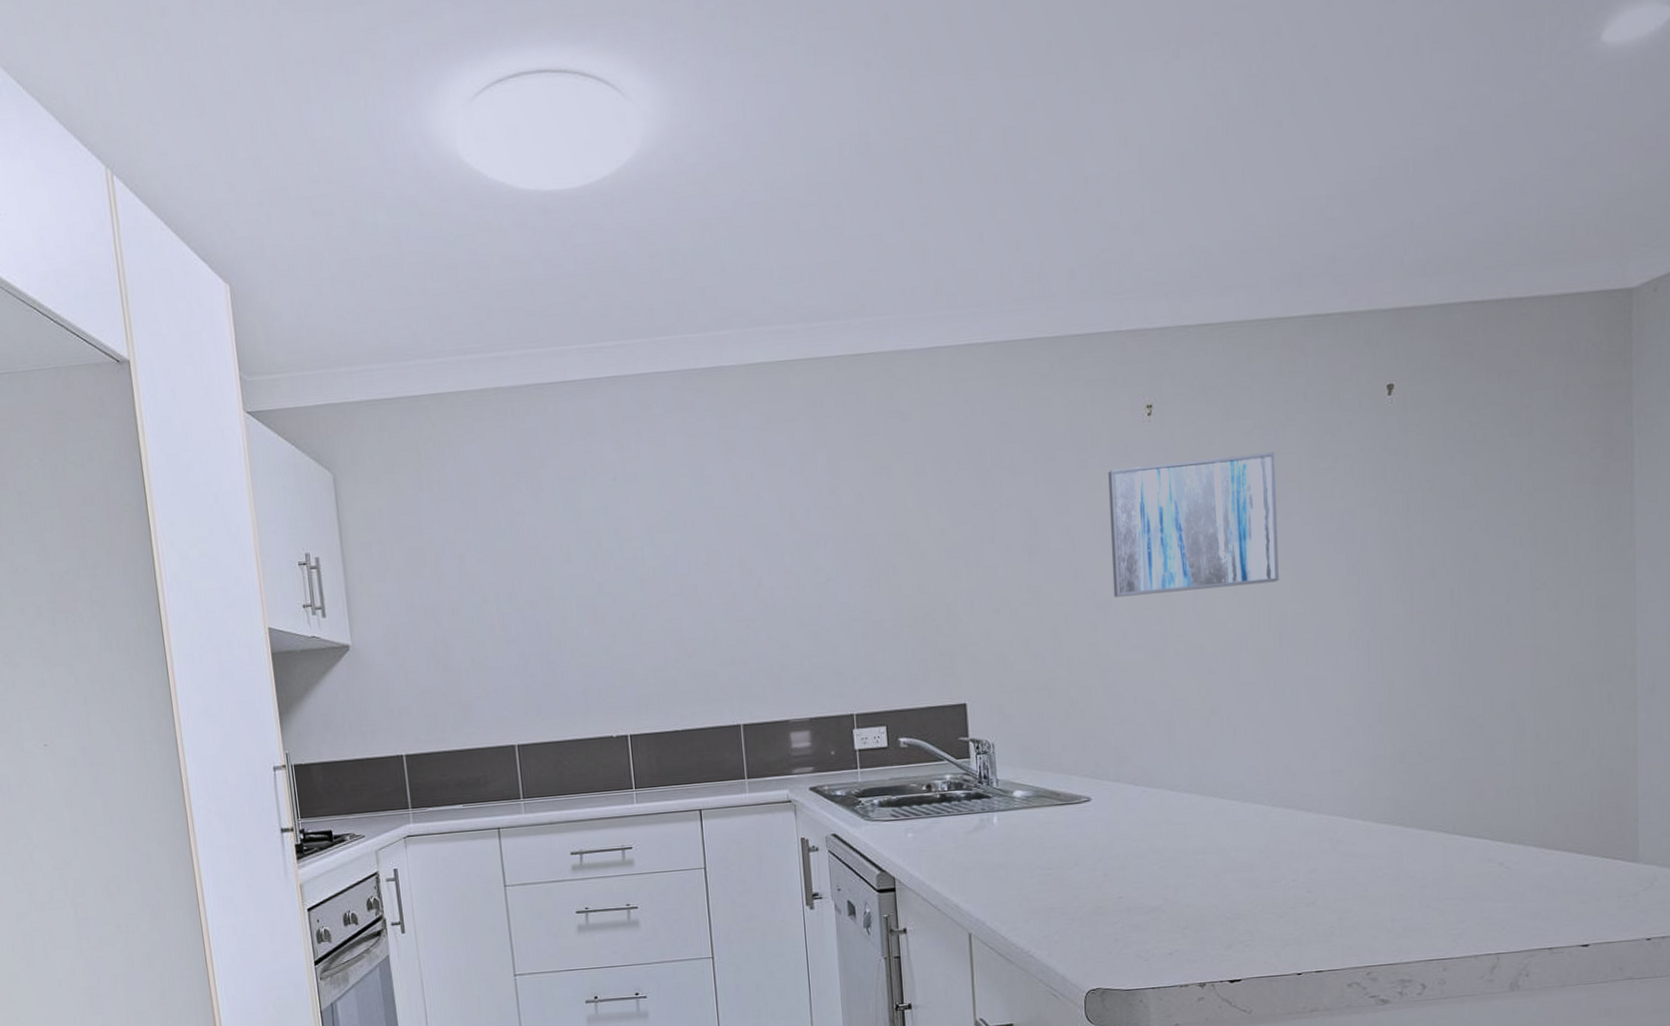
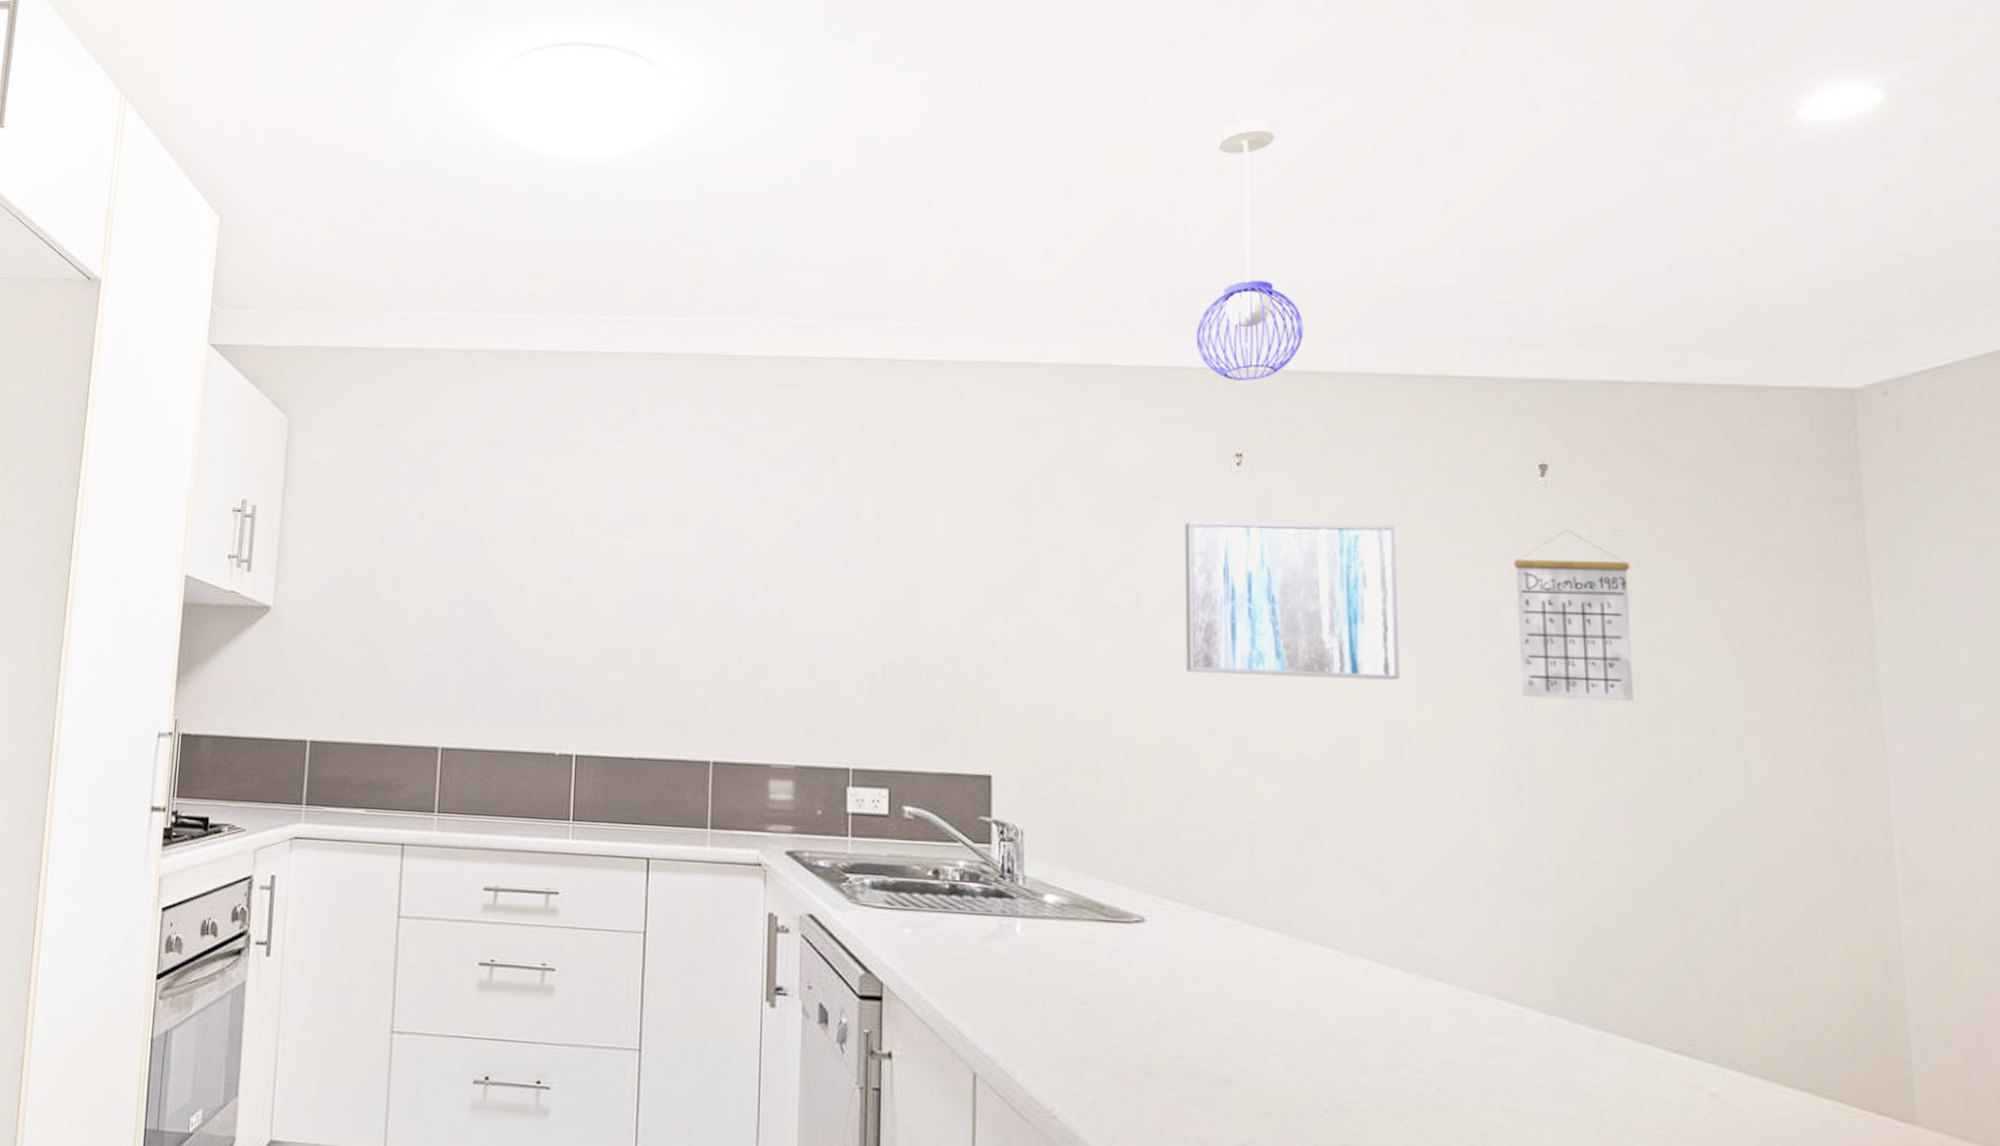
pendant light: none [1110,88,1199,340] -> present [1196,120,1304,380]
calendar: none [1367,438,1455,583] -> present [1514,530,1634,702]

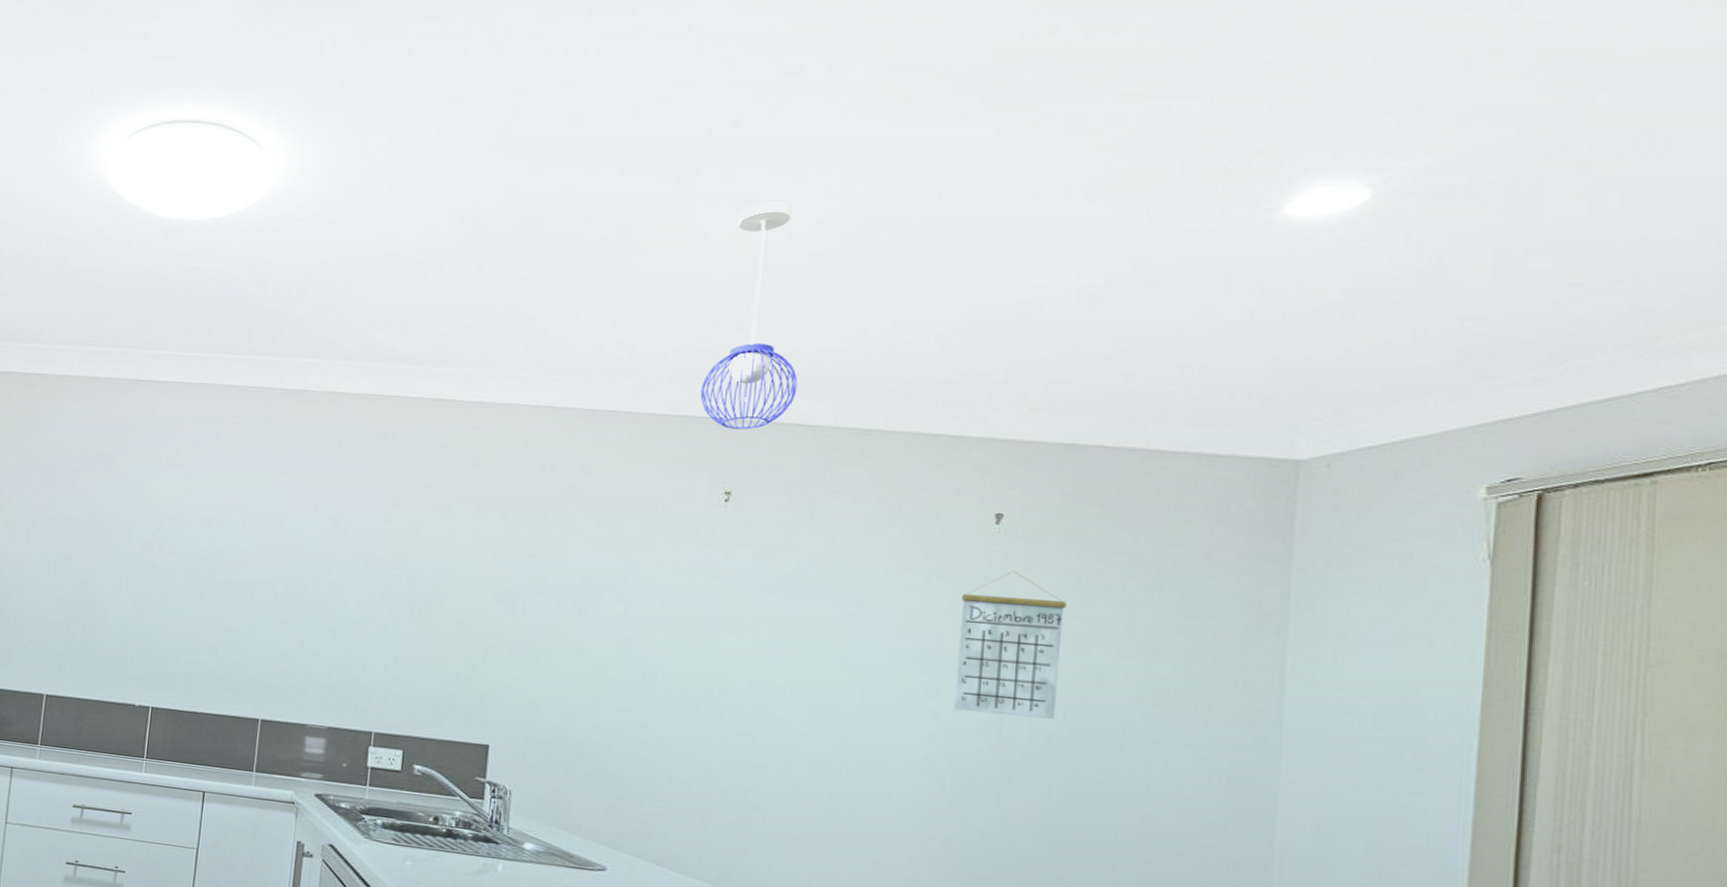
wall art: present [1184,521,1400,680] -> none [662,547,860,689]

